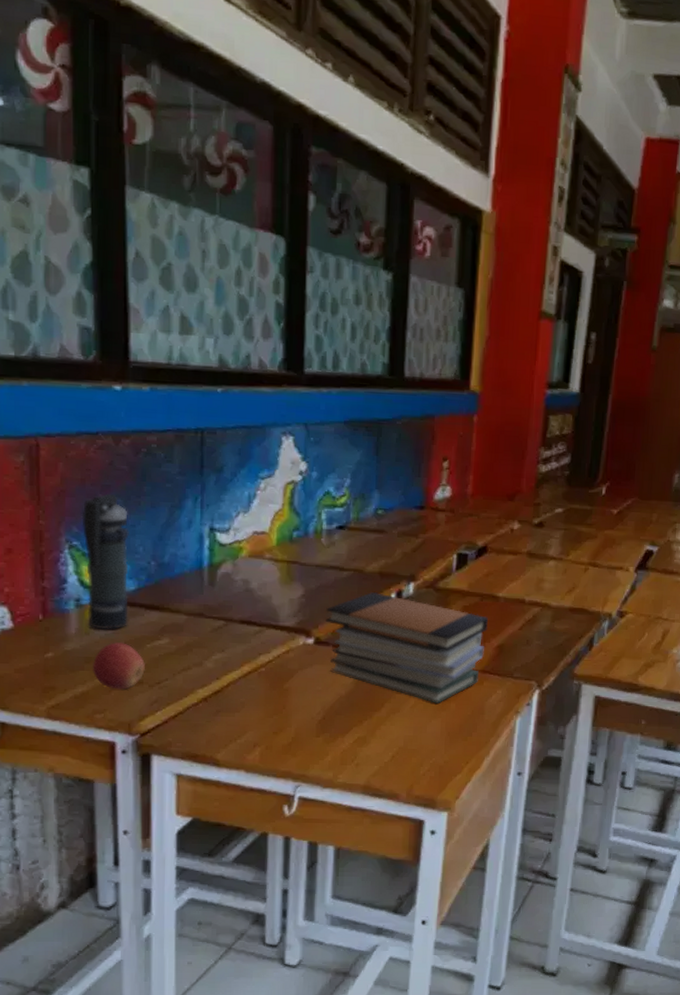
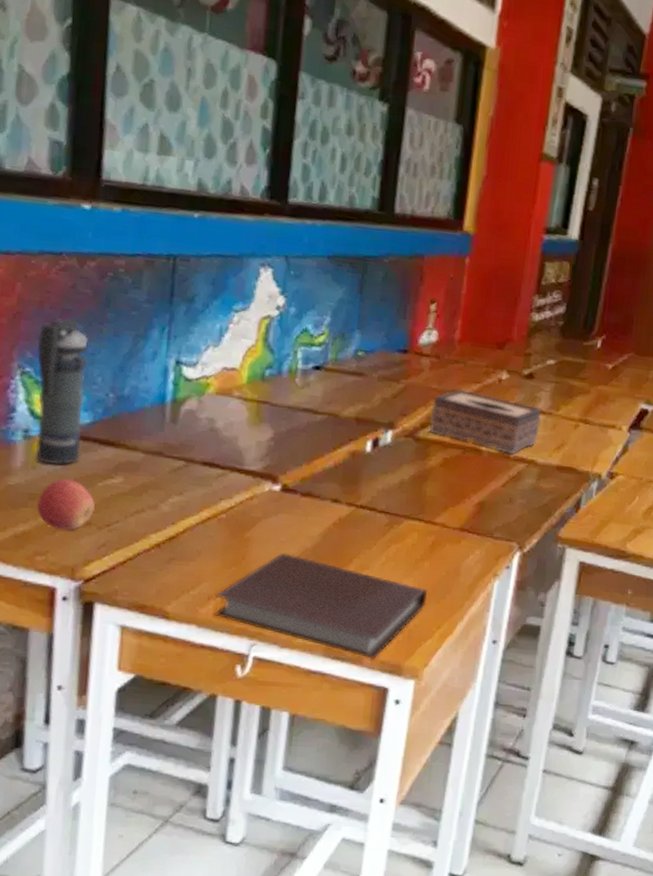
notebook: none [259,700,455,795] -> present [214,552,427,659]
book stack: present [326,592,488,703] -> none [295,438,469,562]
tissue box: none [448,541,553,599] -> present [429,390,542,454]

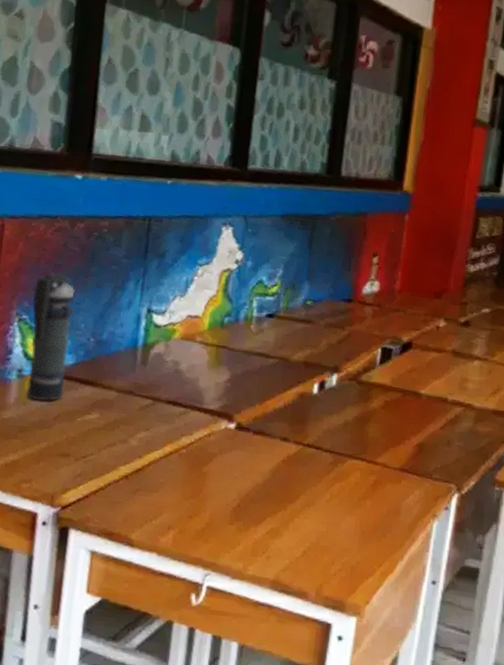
apple: present [36,477,96,531] -> none [24,413,74,461]
notebook: present [214,552,427,659] -> none [173,487,369,594]
tissue box: present [429,390,542,454] -> none [371,336,478,398]

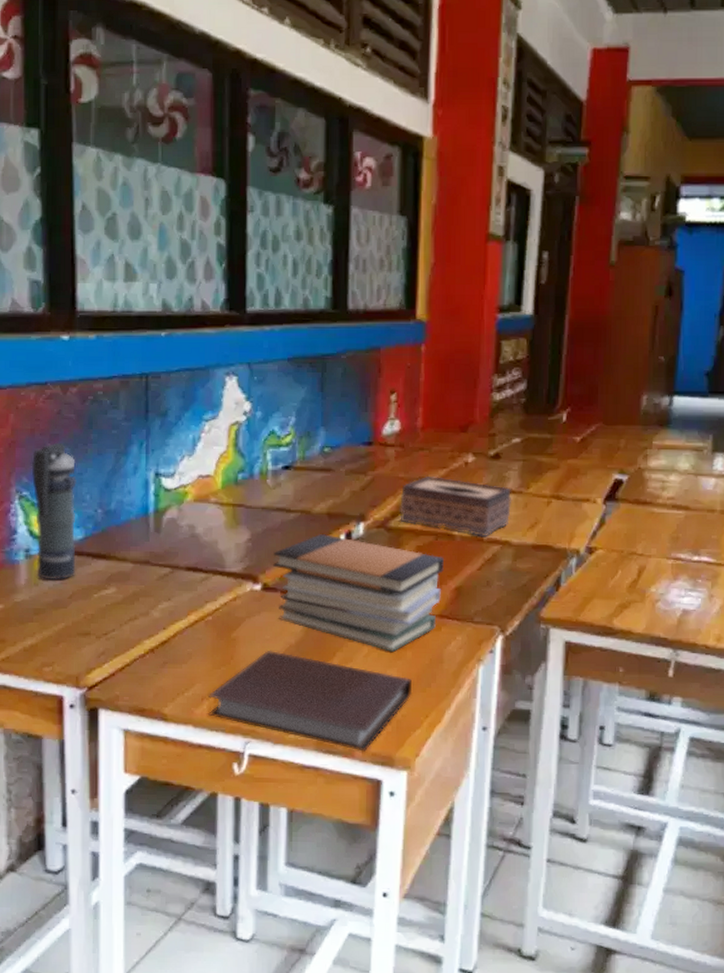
notebook: none [173,487,369,594] -> present [207,650,413,752]
book stack: none [248,381,409,500] -> present [273,534,444,652]
tissue box: none [371,336,478,398] -> present [400,477,512,536]

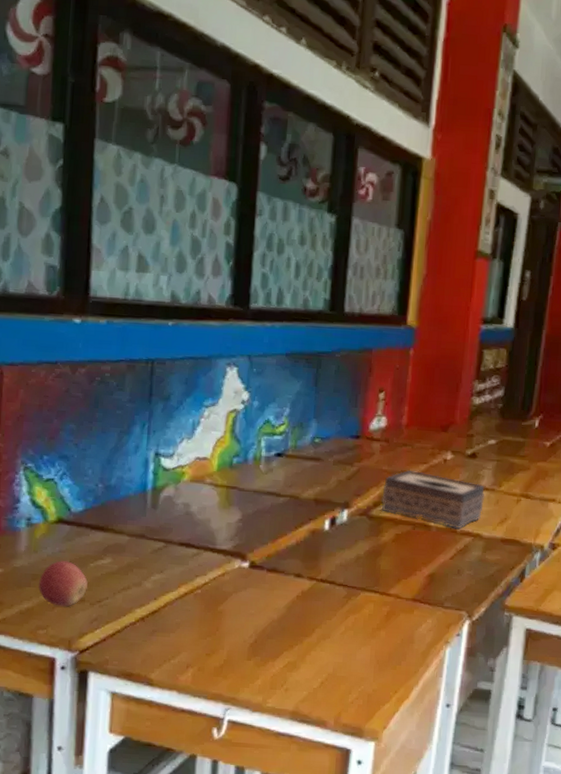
smoke grenade: present [31,442,77,581] -> none [37,419,80,549]
apple: none [40,592,93,641] -> present [38,559,88,607]
notebook: present [207,650,413,752] -> none [192,623,384,722]
book stack: present [273,534,444,652] -> none [261,518,420,631]

